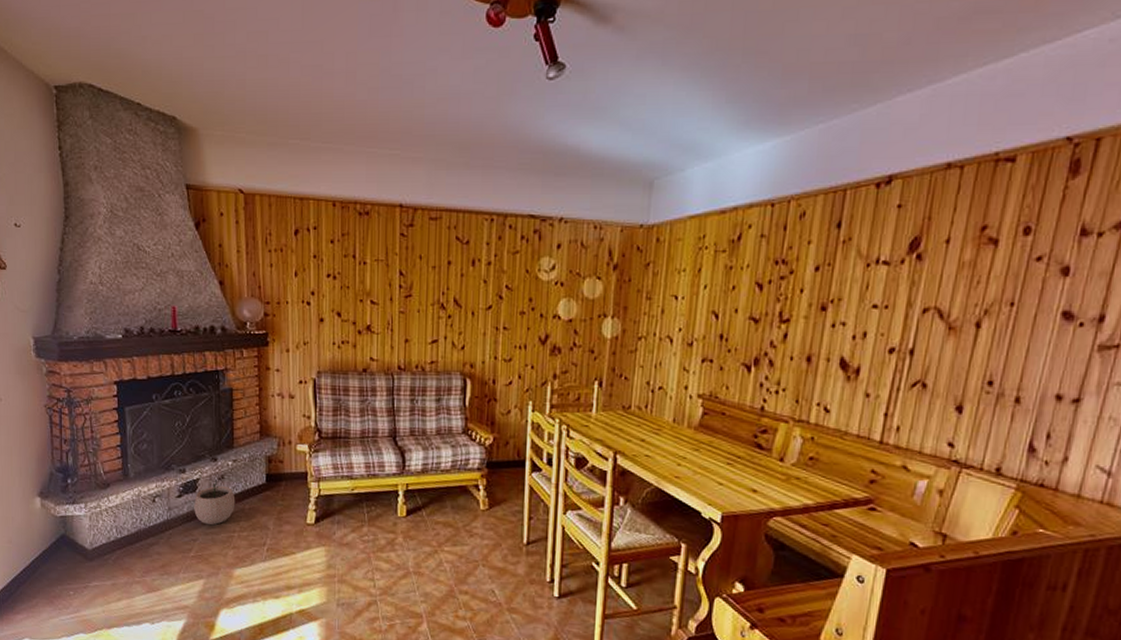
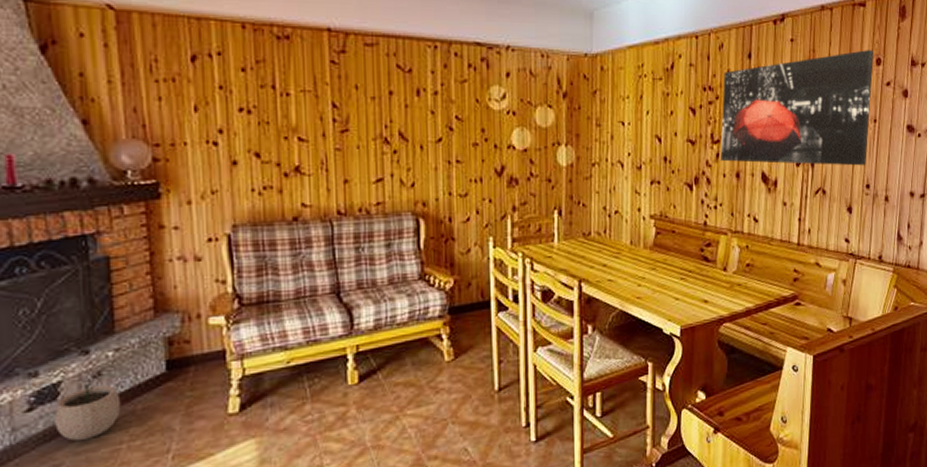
wall art: none [789,215,1020,358] -> present [720,49,874,166]

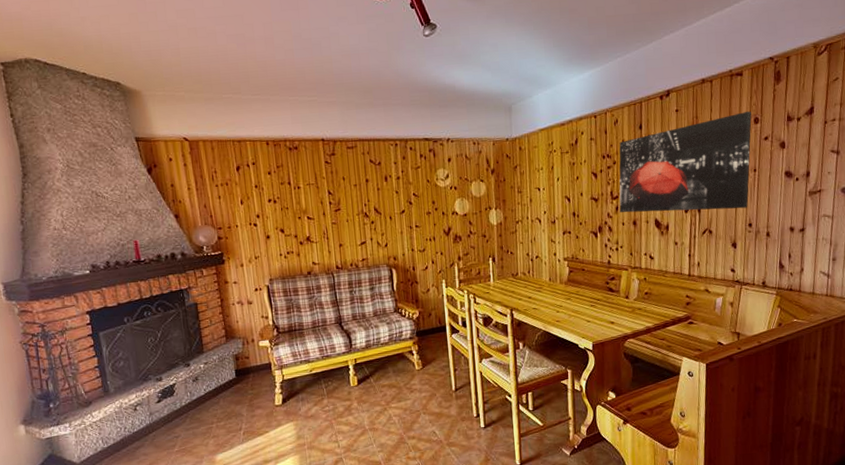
plant pot: present [54,377,122,441] -> none [173,381,211,421]

